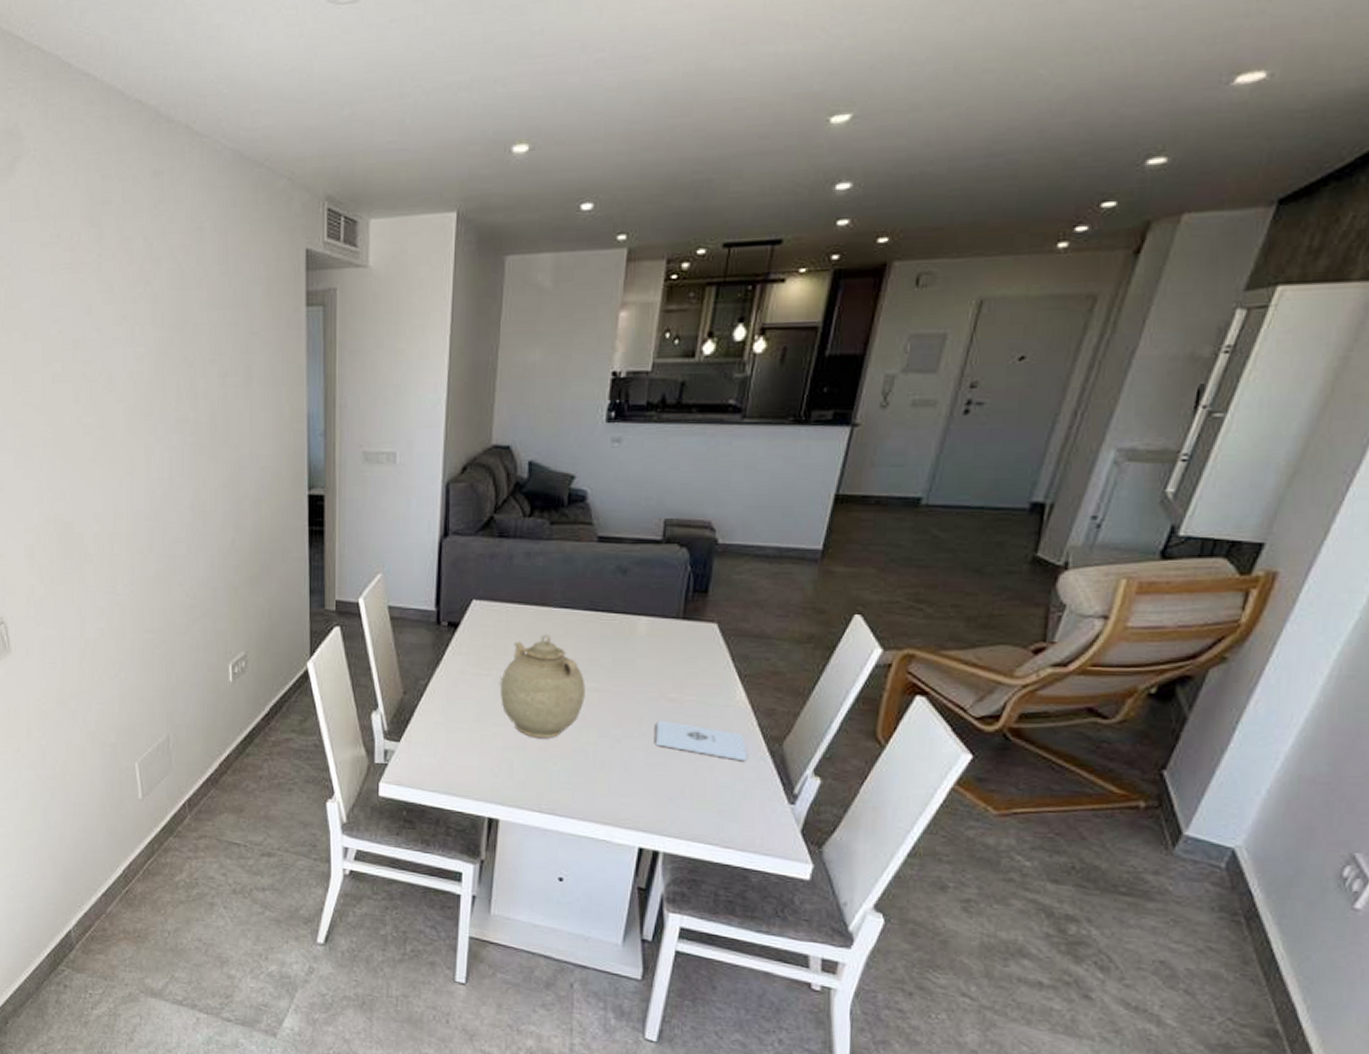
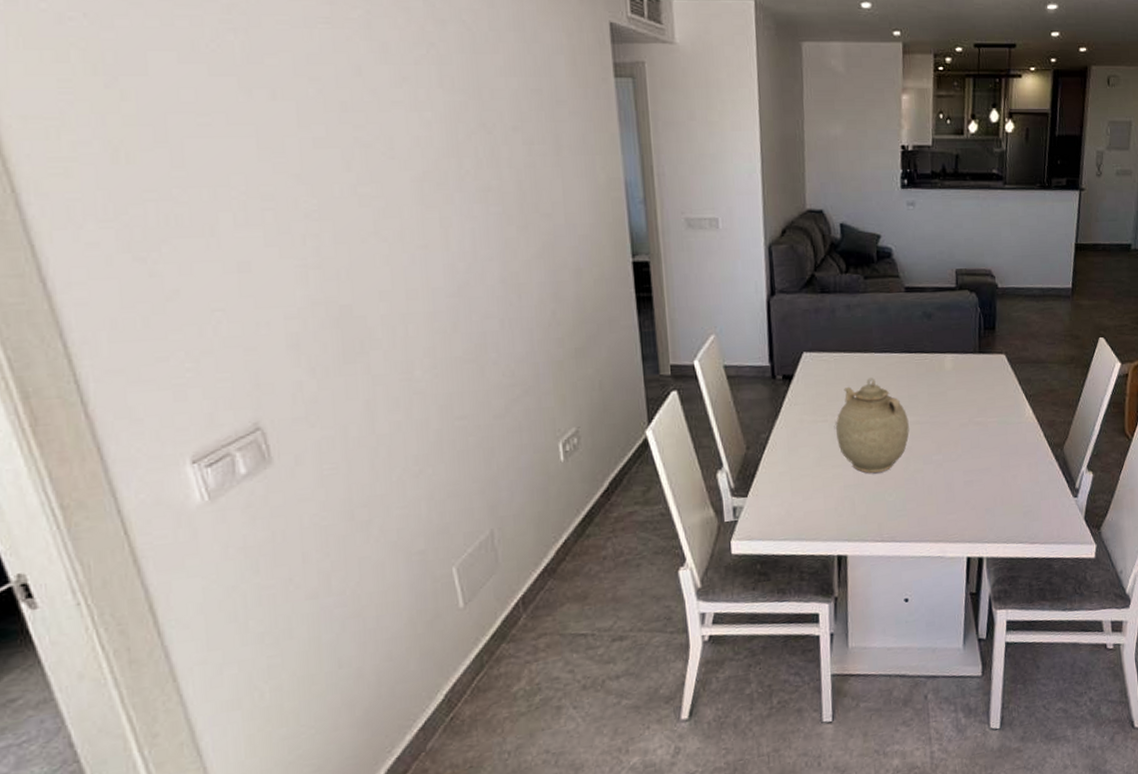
notepad: present [656,720,748,762] -> none [969,441,1040,468]

